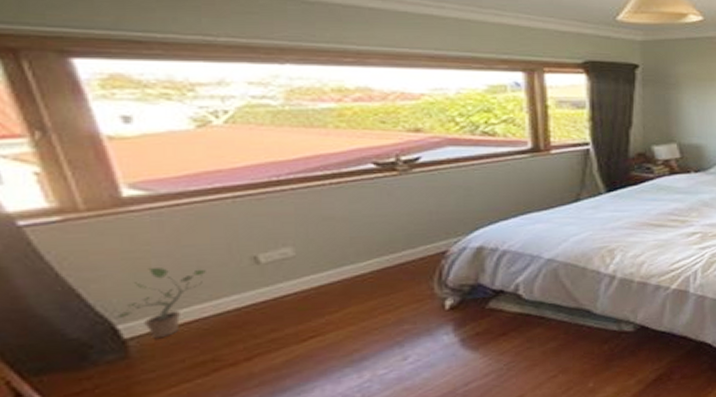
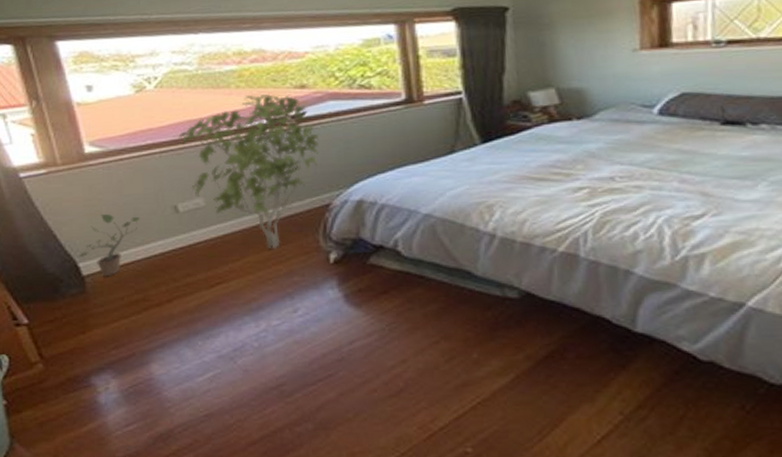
shrub: none [258,137,435,299] -> present [178,94,319,250]

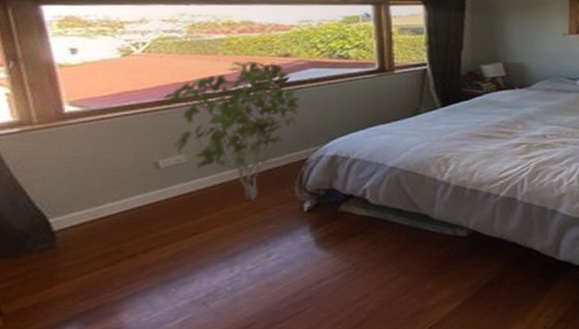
potted plant: present [79,214,140,277] -> none [50,171,119,232]

